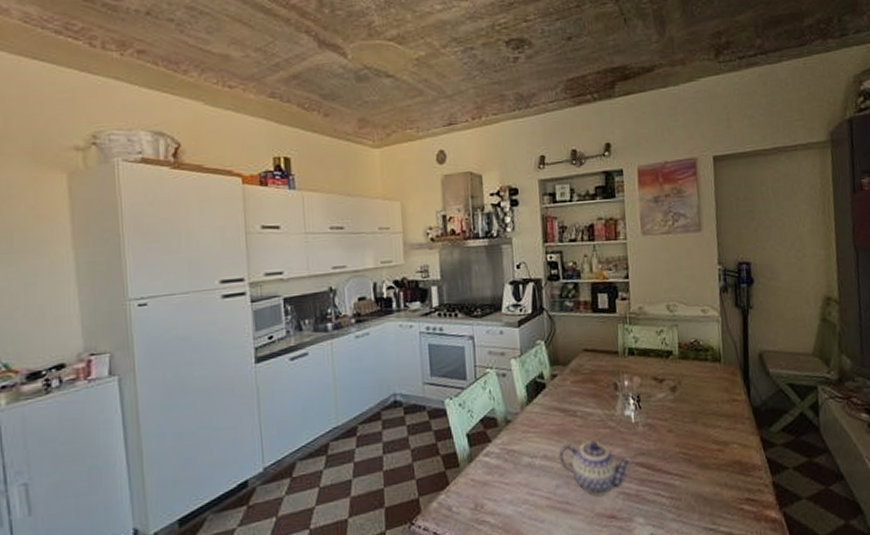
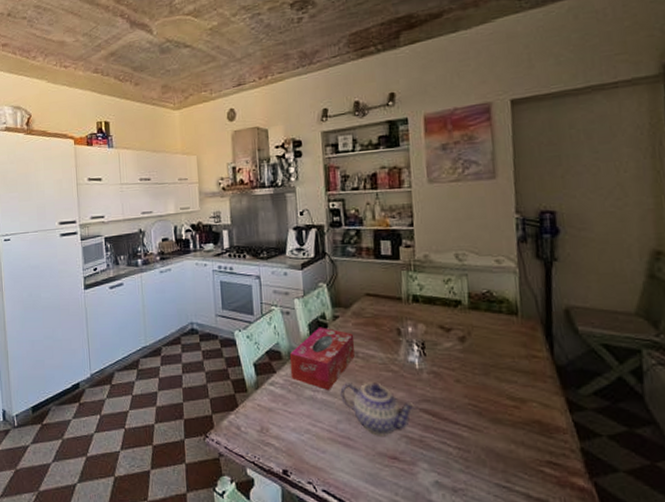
tissue box: none [505,387,573,455] -> present [289,327,355,390]

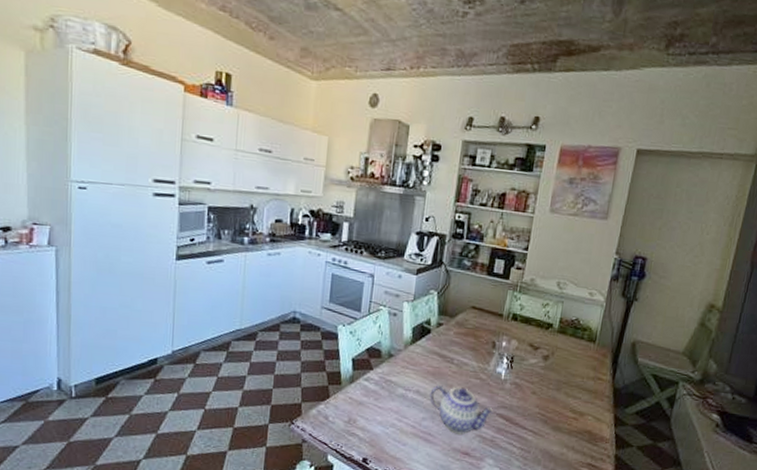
tissue box: present [289,327,355,390] -> none [386,331,453,390]

